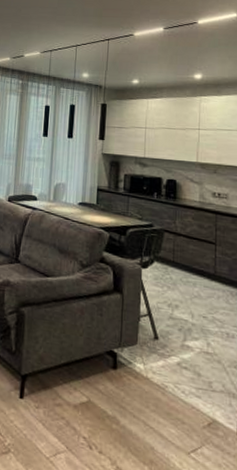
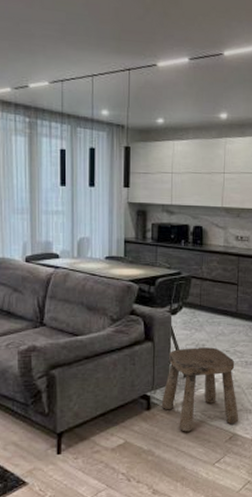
stool: none [128,306,220,408] -> present [161,347,239,432]

